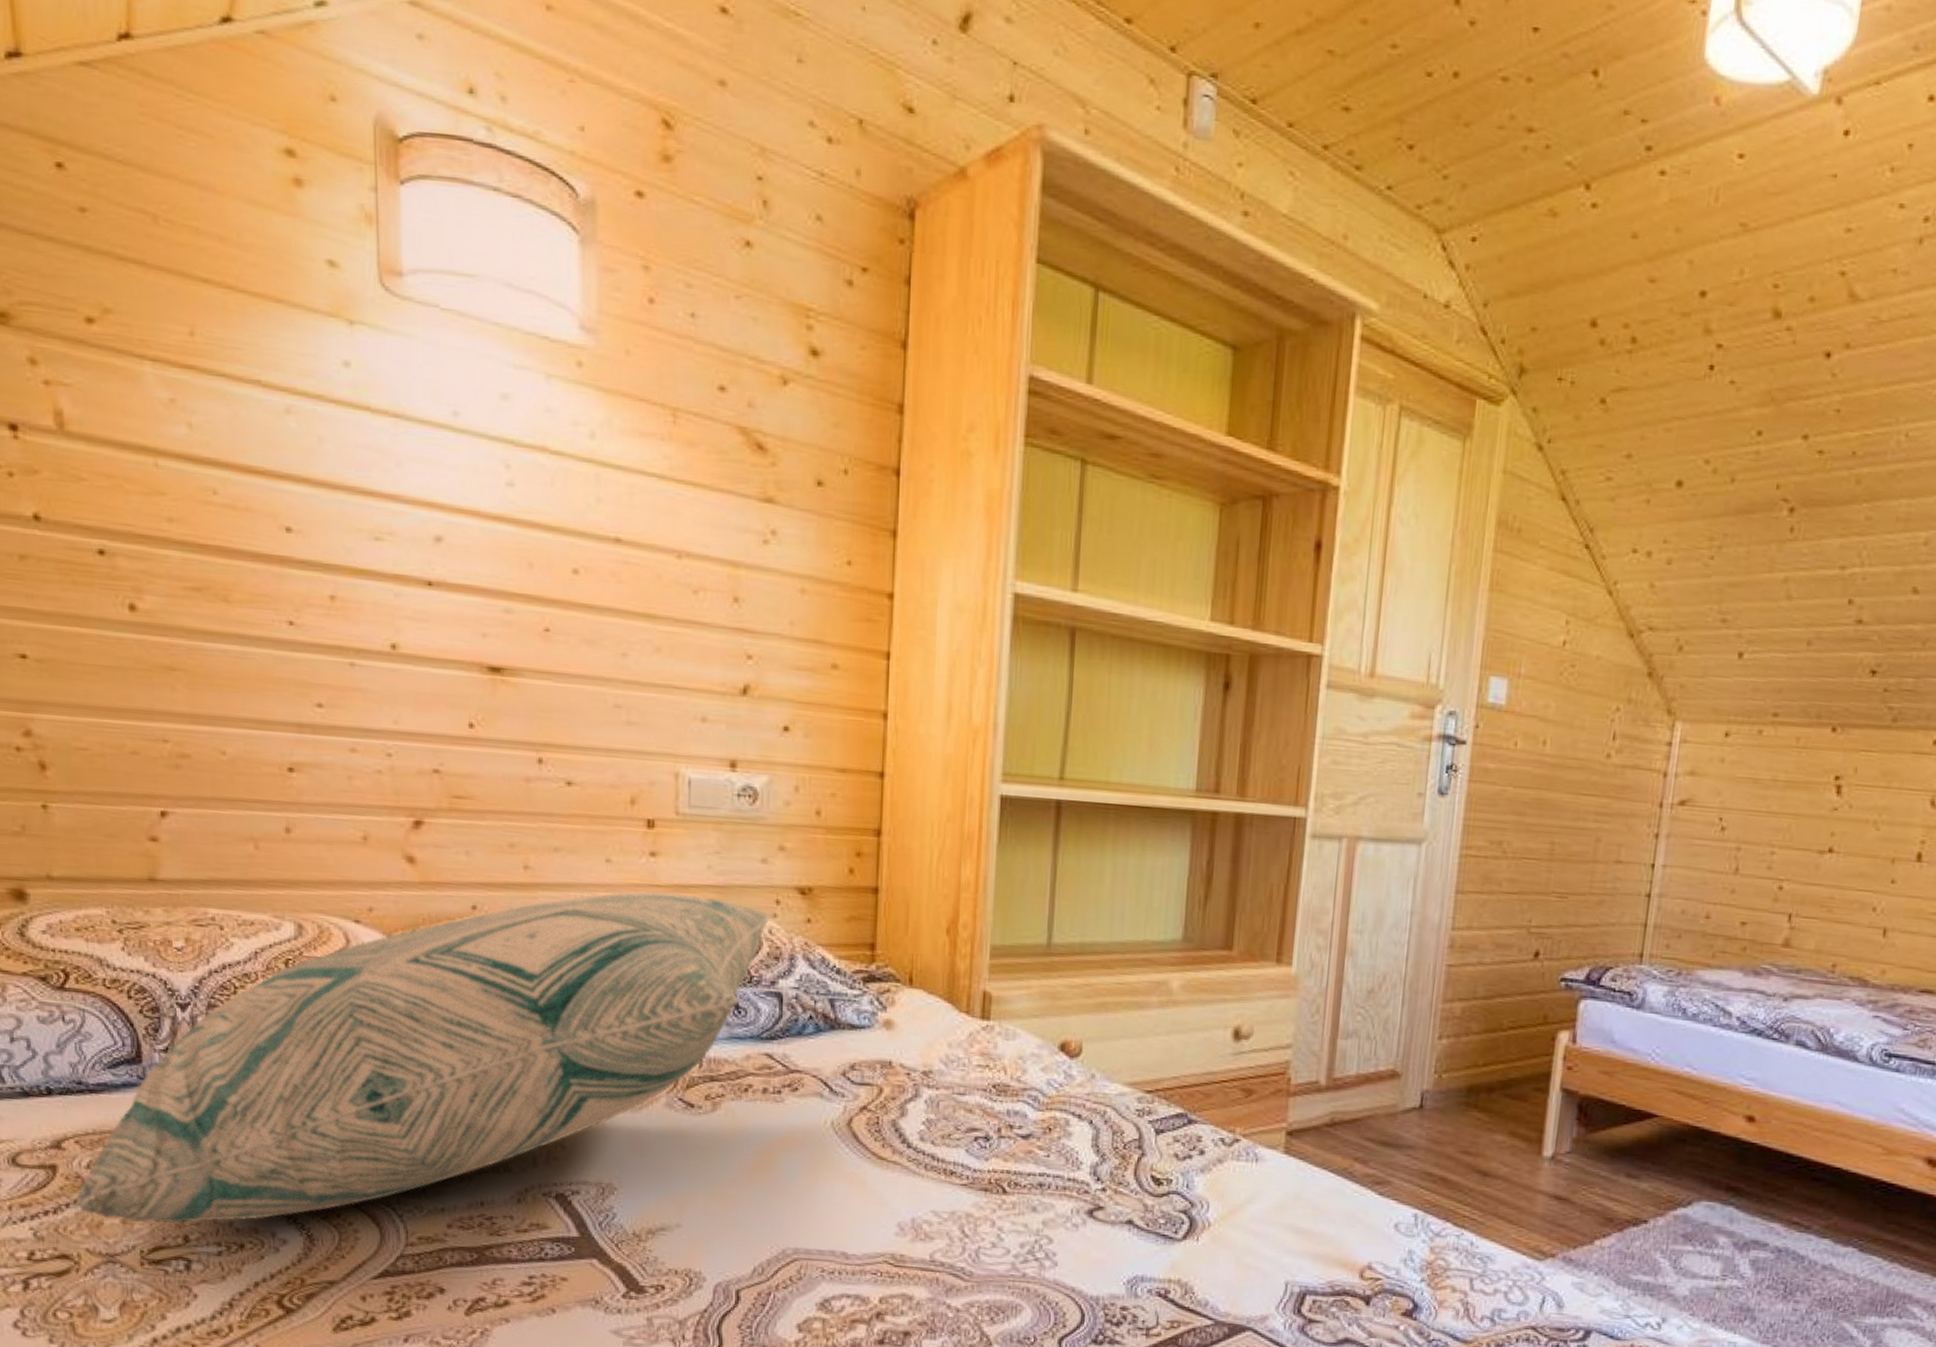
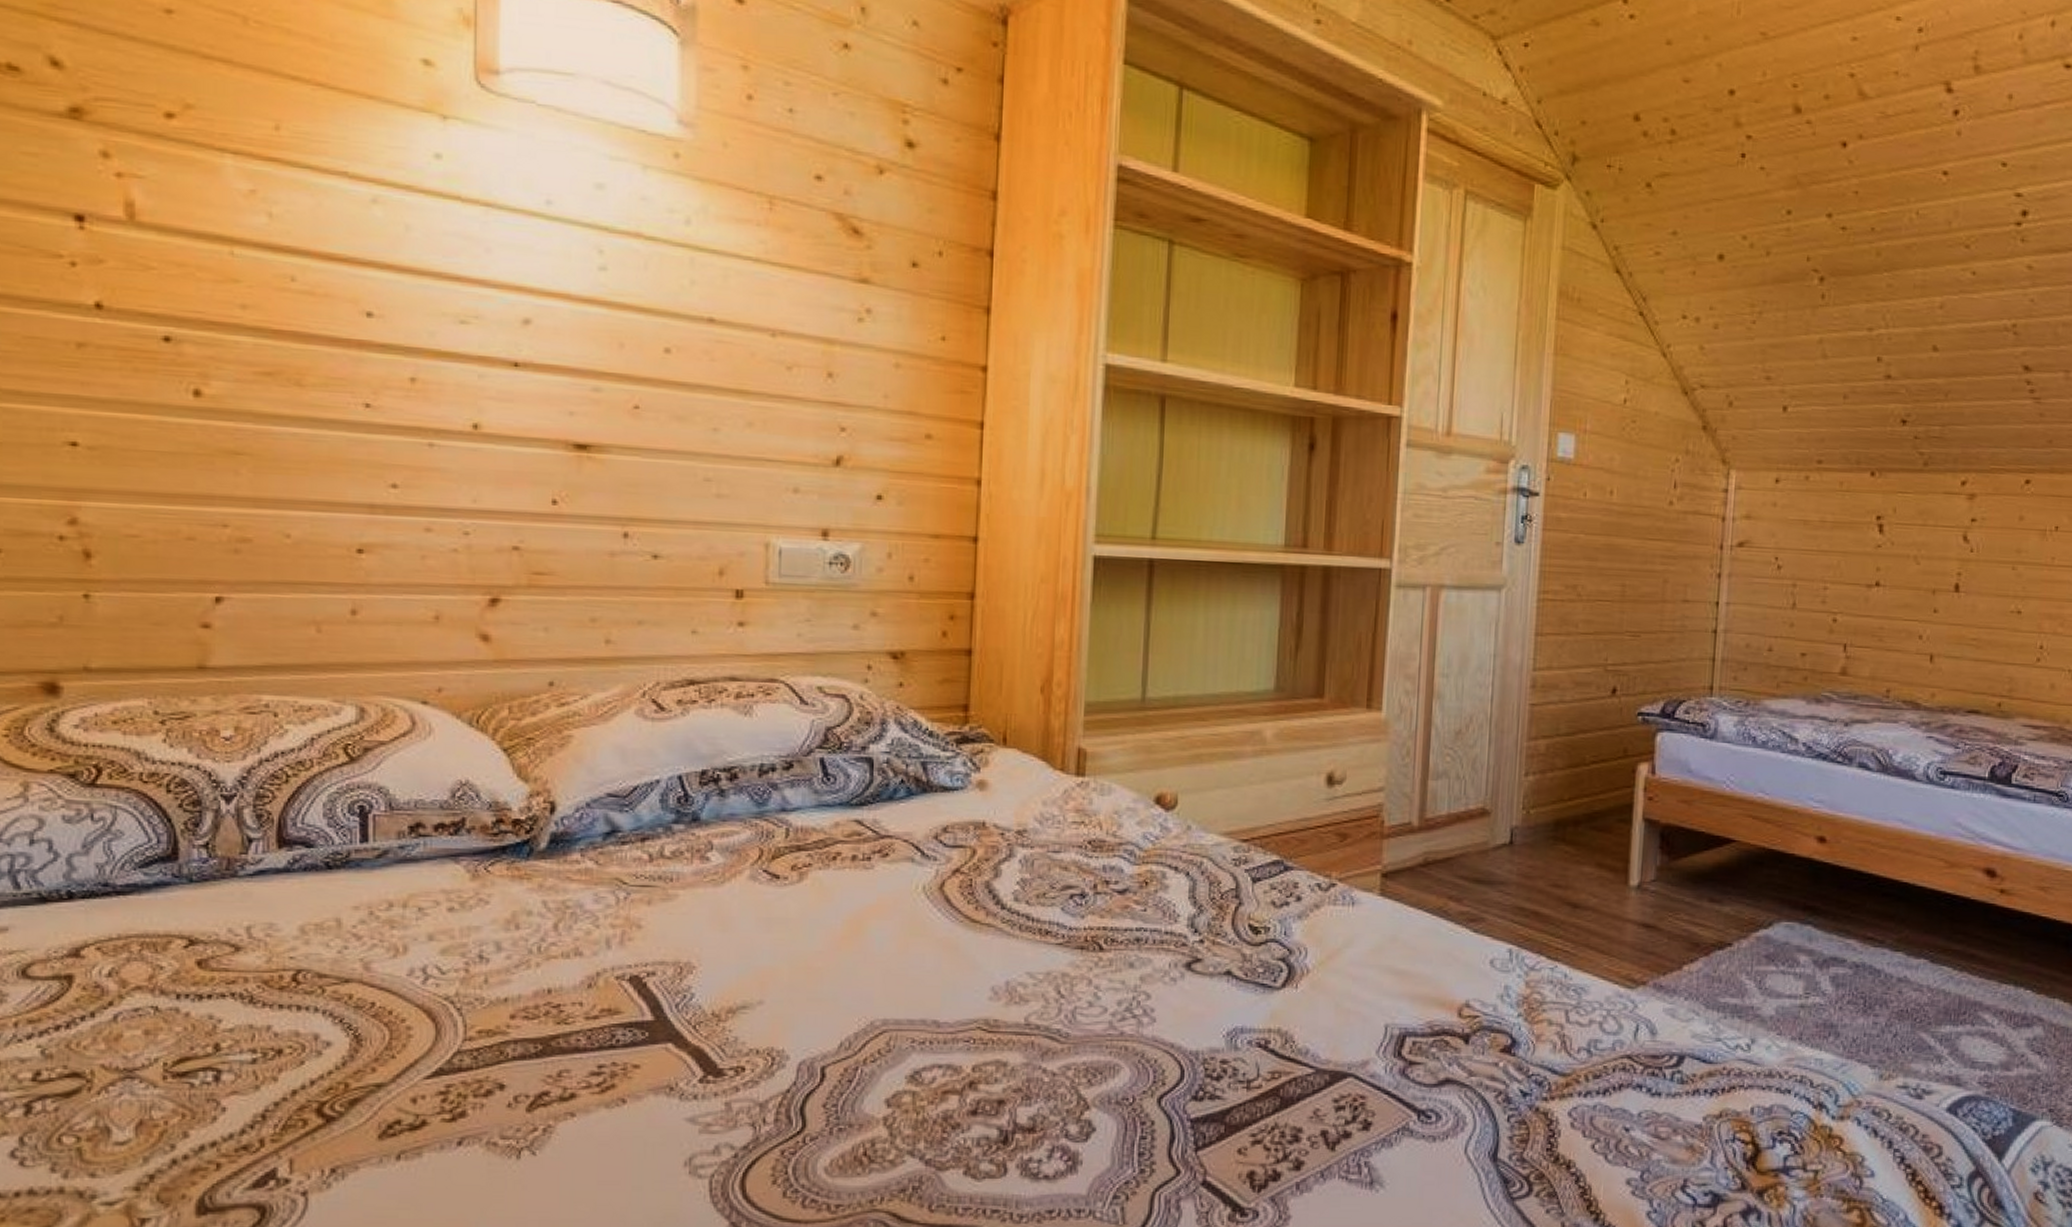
decorative pillow: present [73,891,772,1224] -> none [89,661,863,1033]

